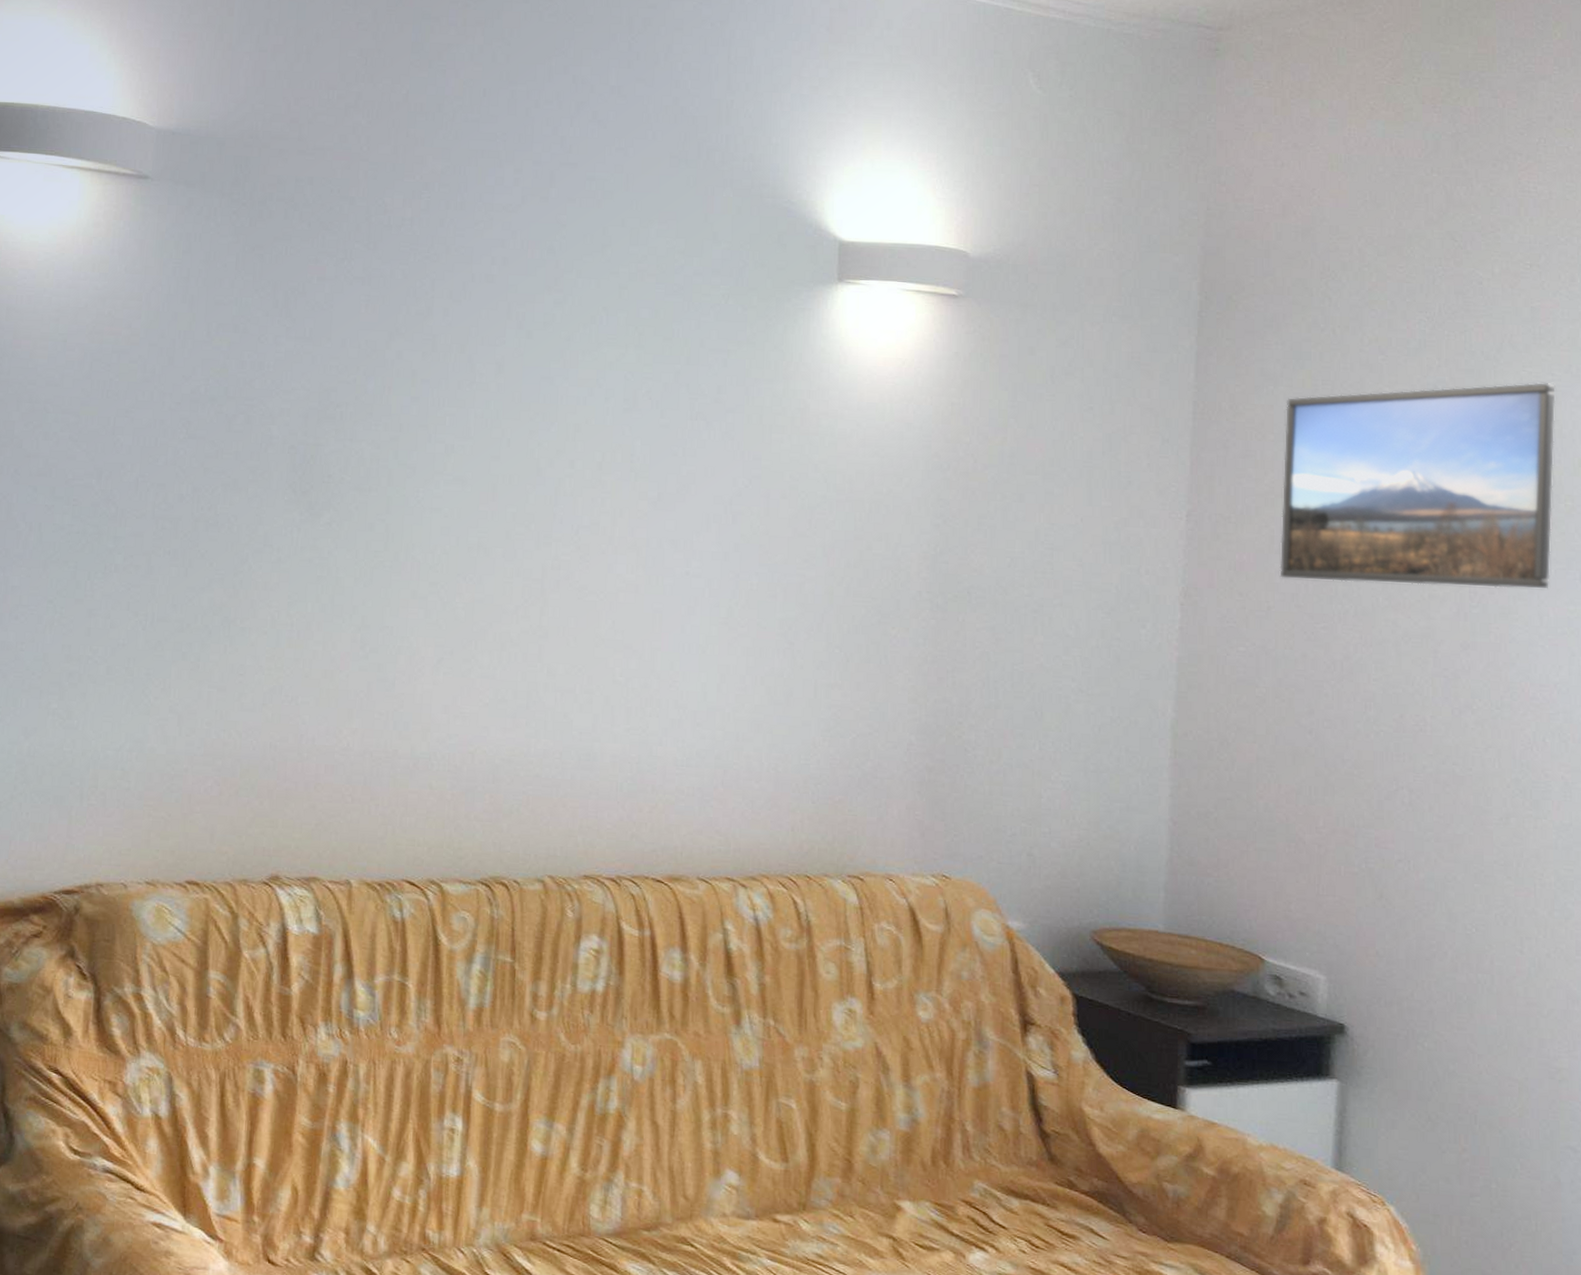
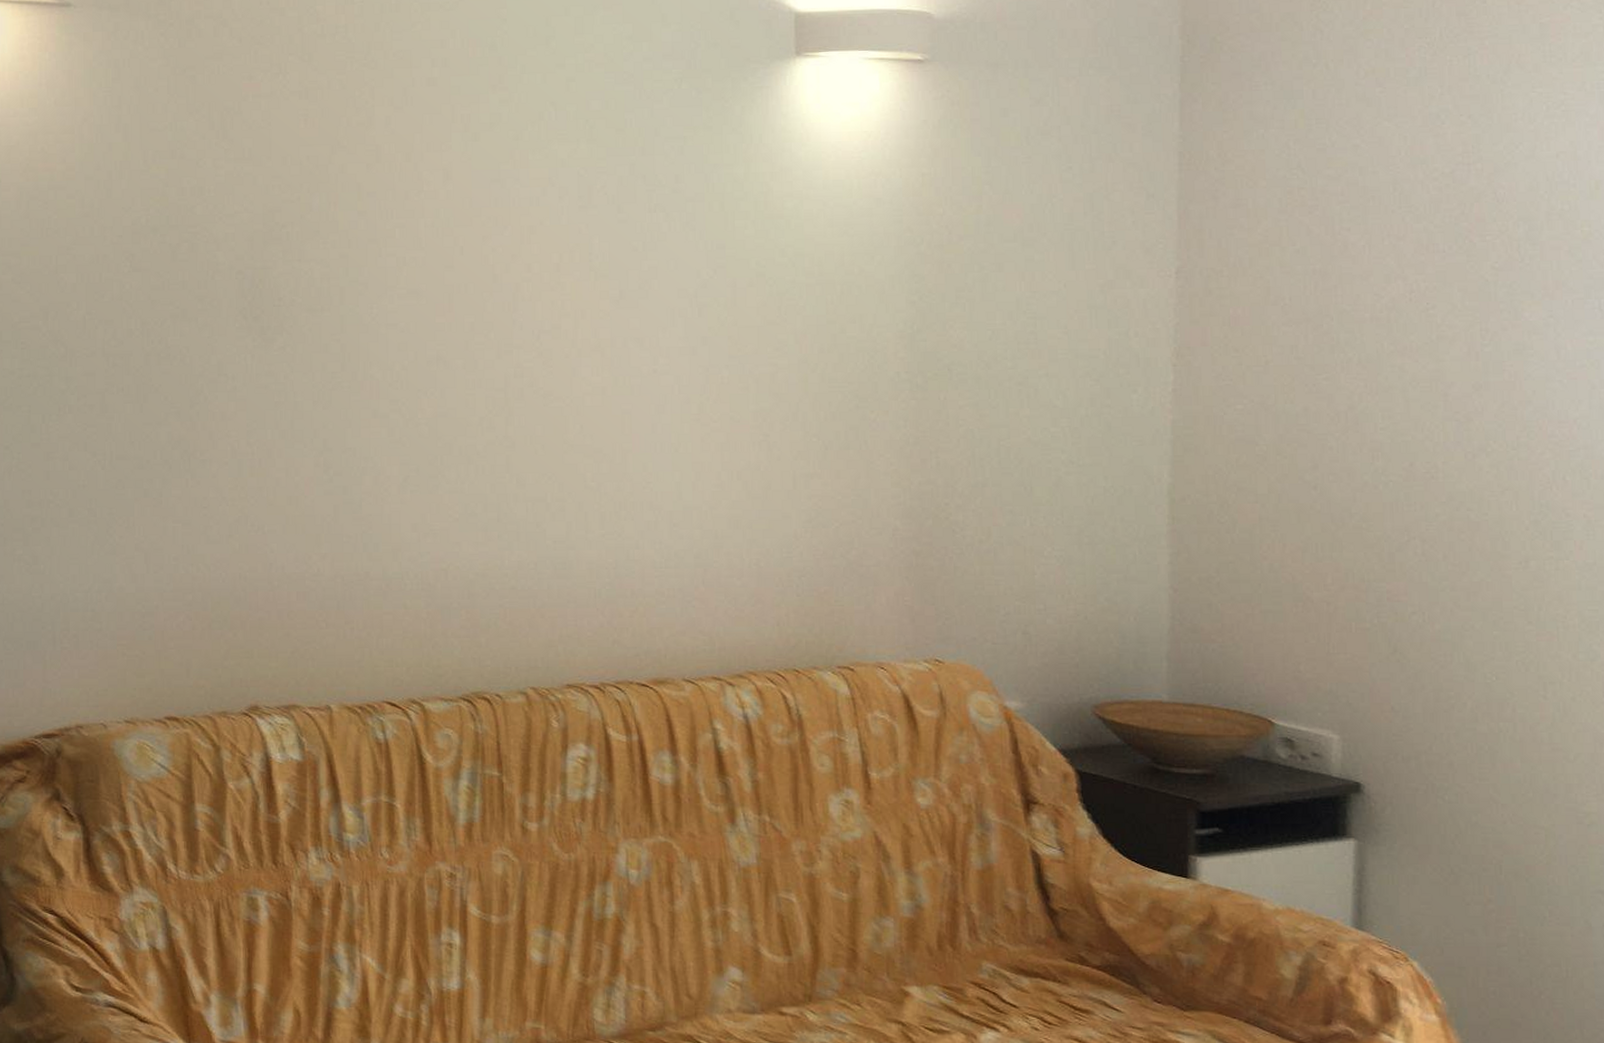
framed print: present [1279,383,1556,589] -> none [1277,103,1569,330]

